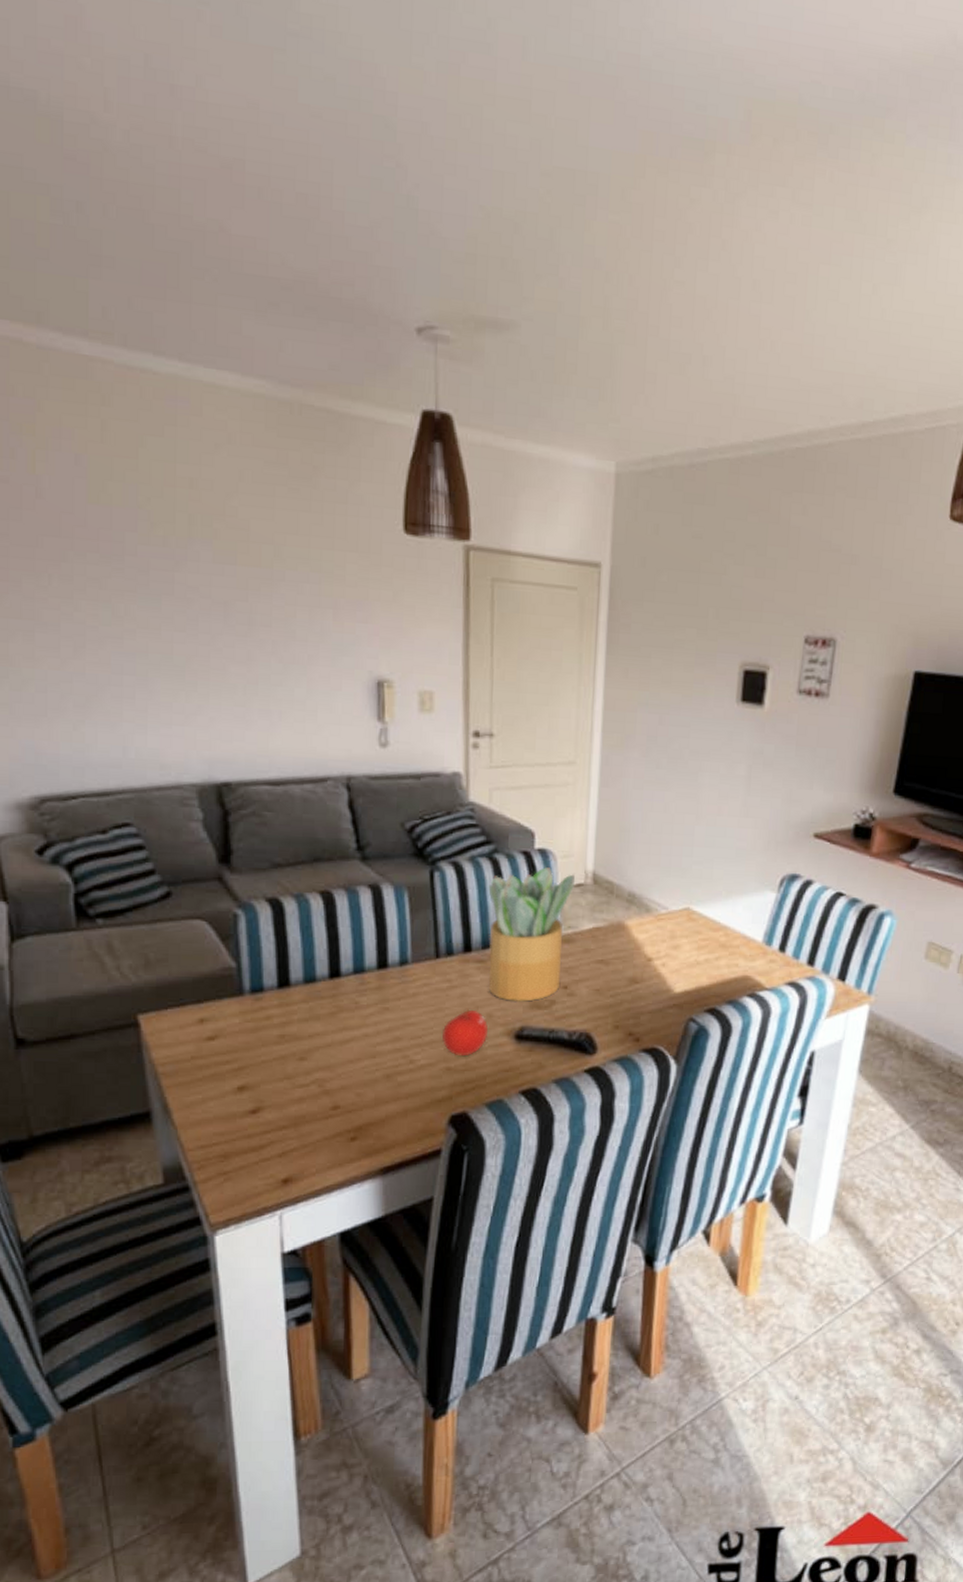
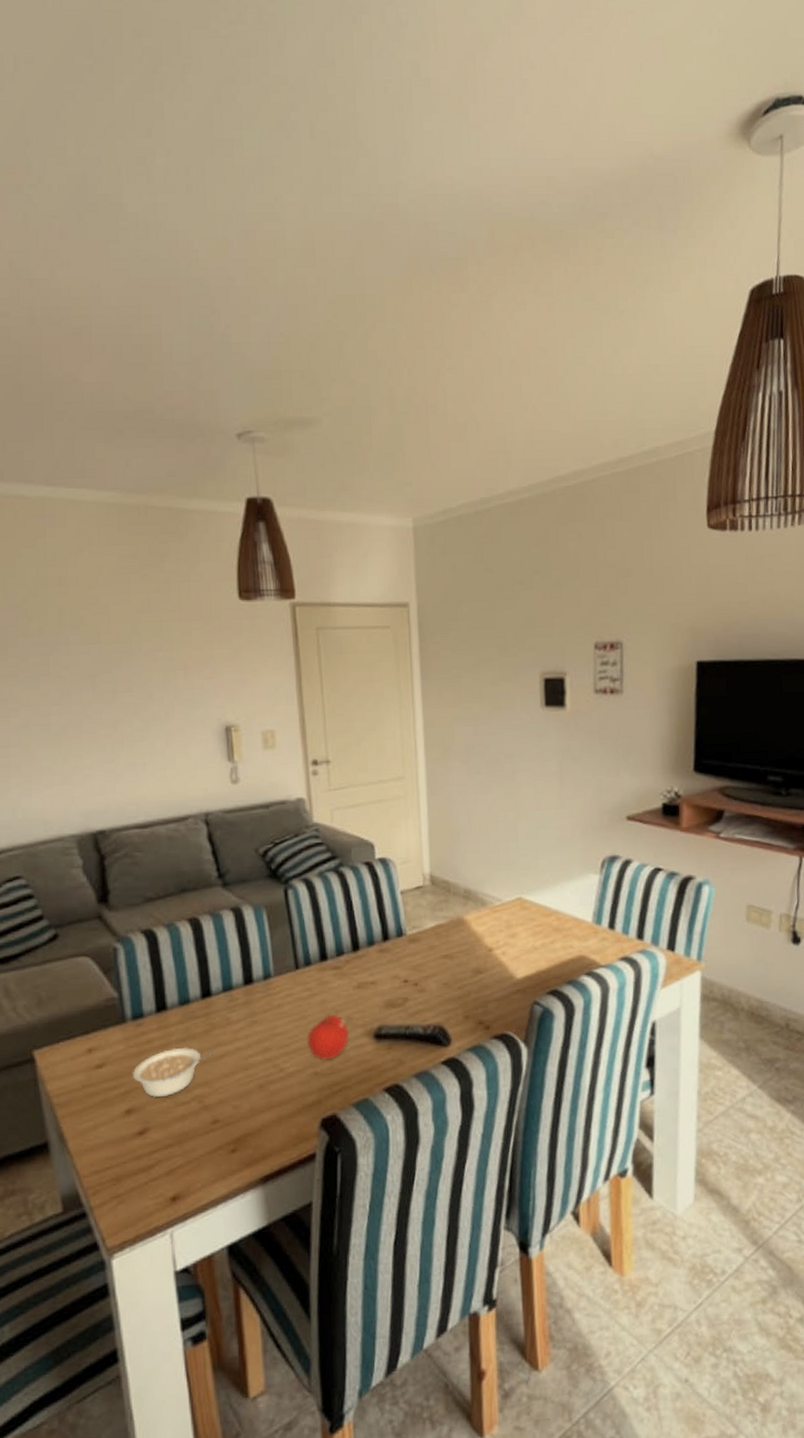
legume: none [248,1027,338,1077] -> present [133,1047,213,1098]
potted plant: present [488,866,576,1003] -> none [337,873,415,1004]

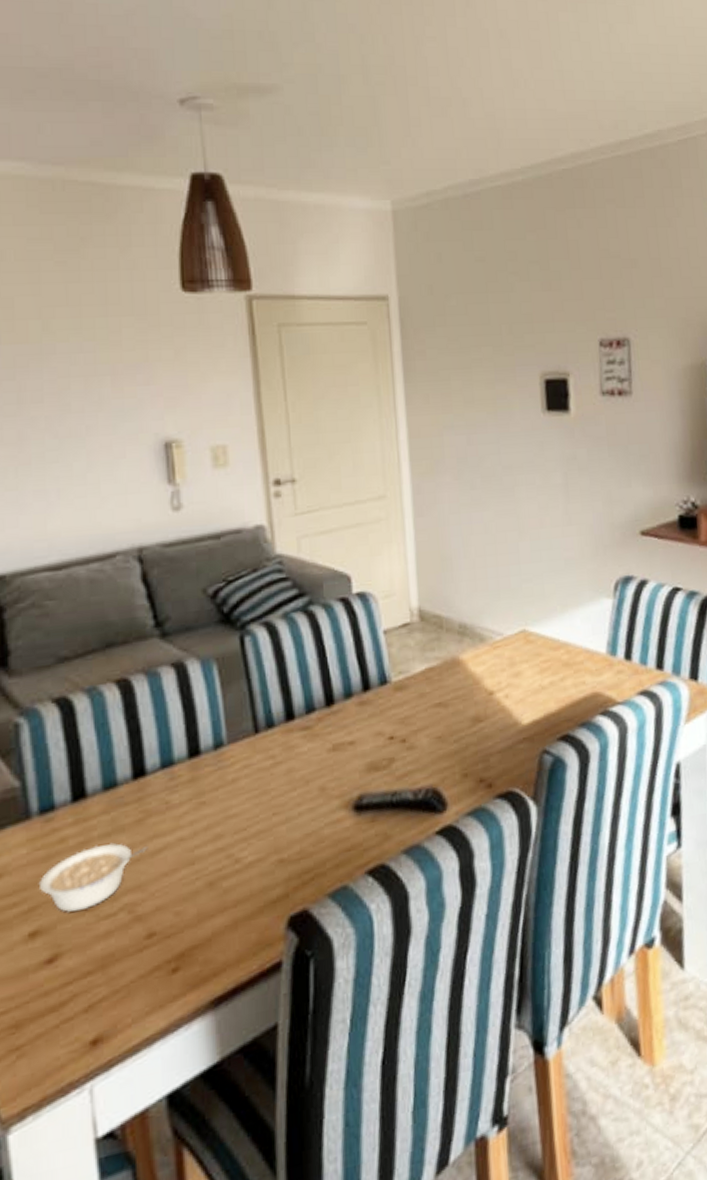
fruit: present [308,1013,349,1061] -> none [271,784,322,844]

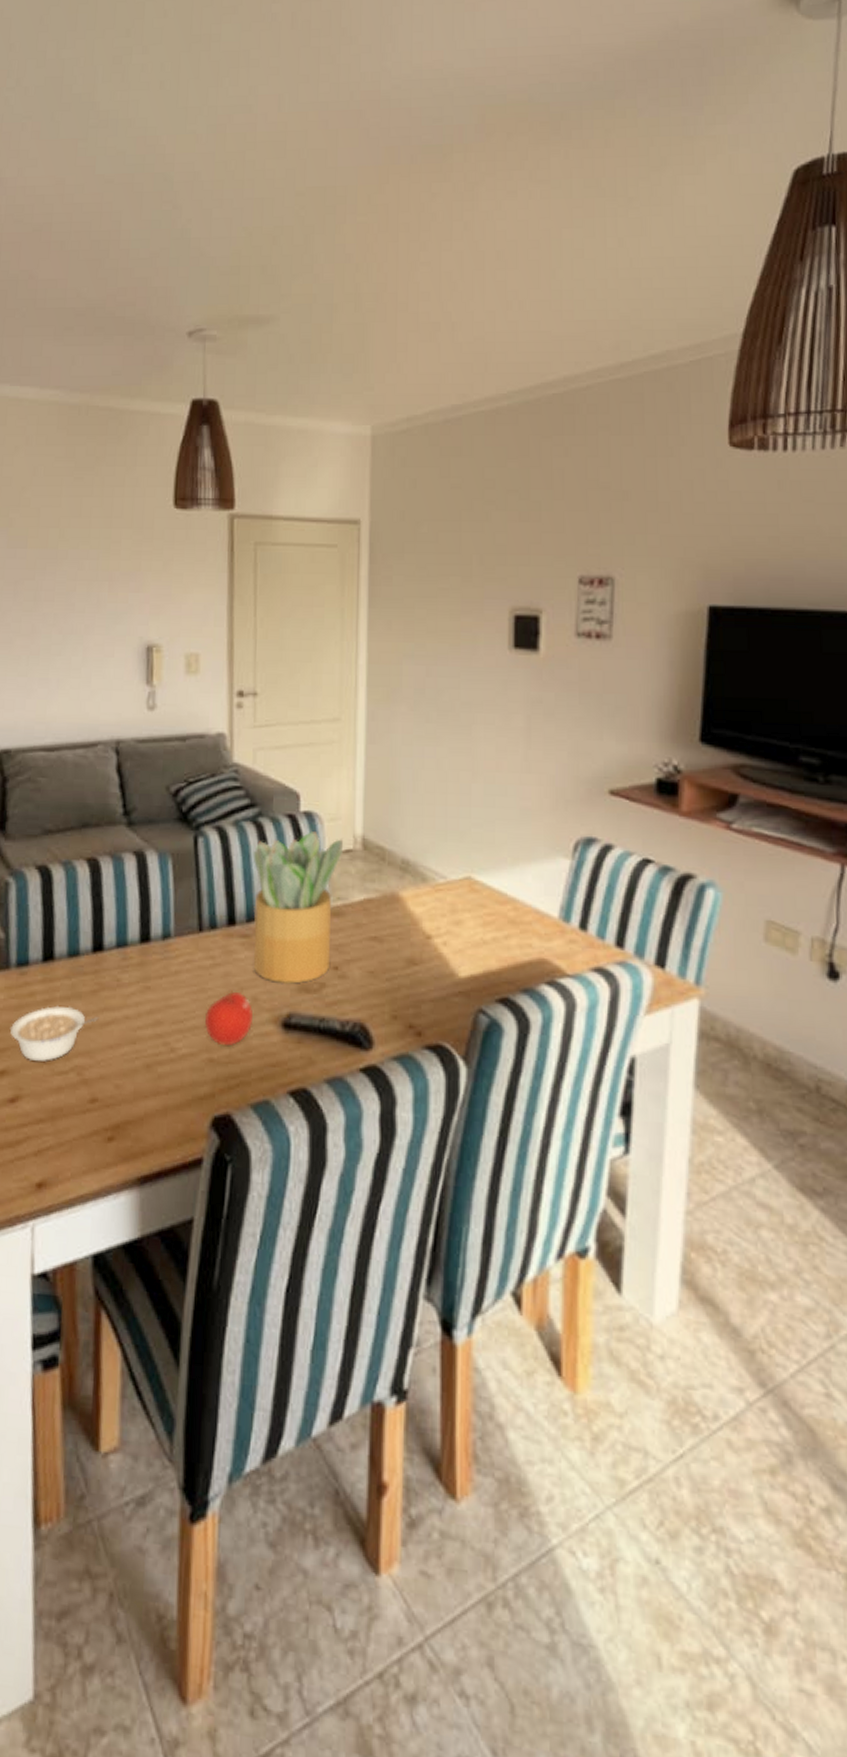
fruit: none [271,784,322,844] -> present [205,989,253,1047]
potted plant: none [306,610,401,768] -> present [253,830,344,985]

